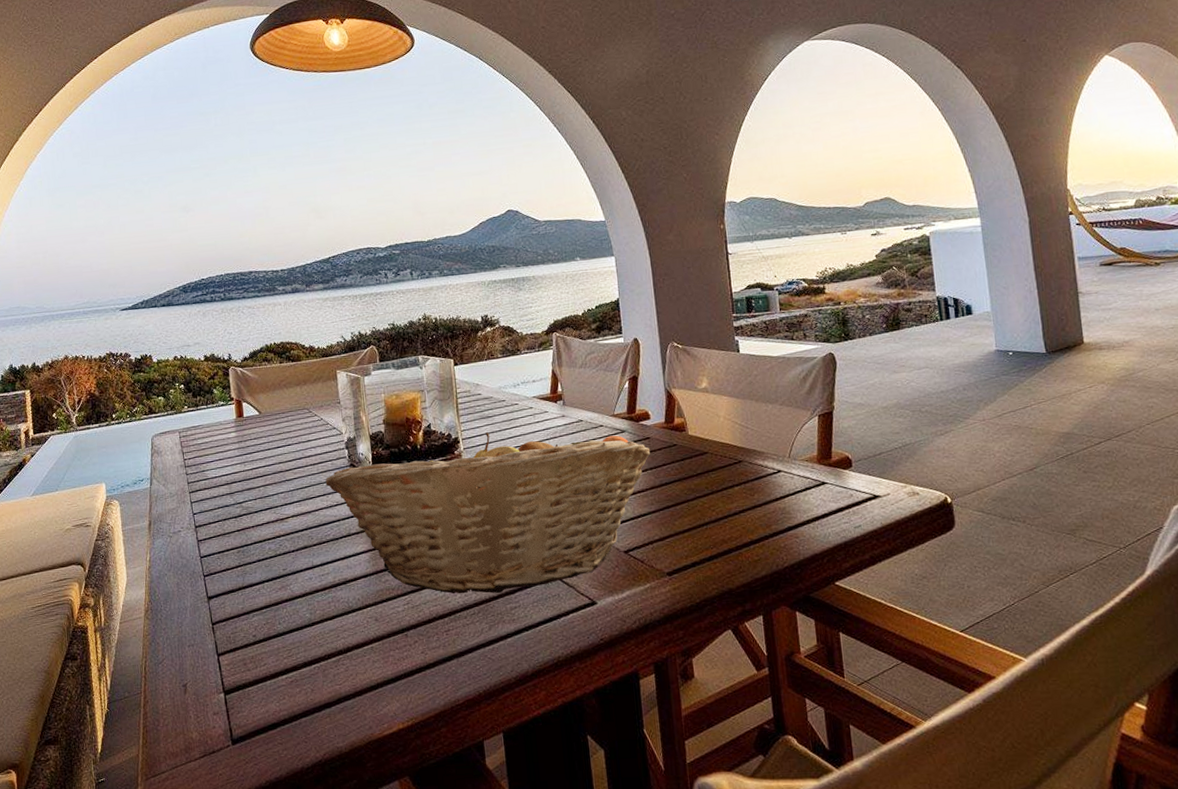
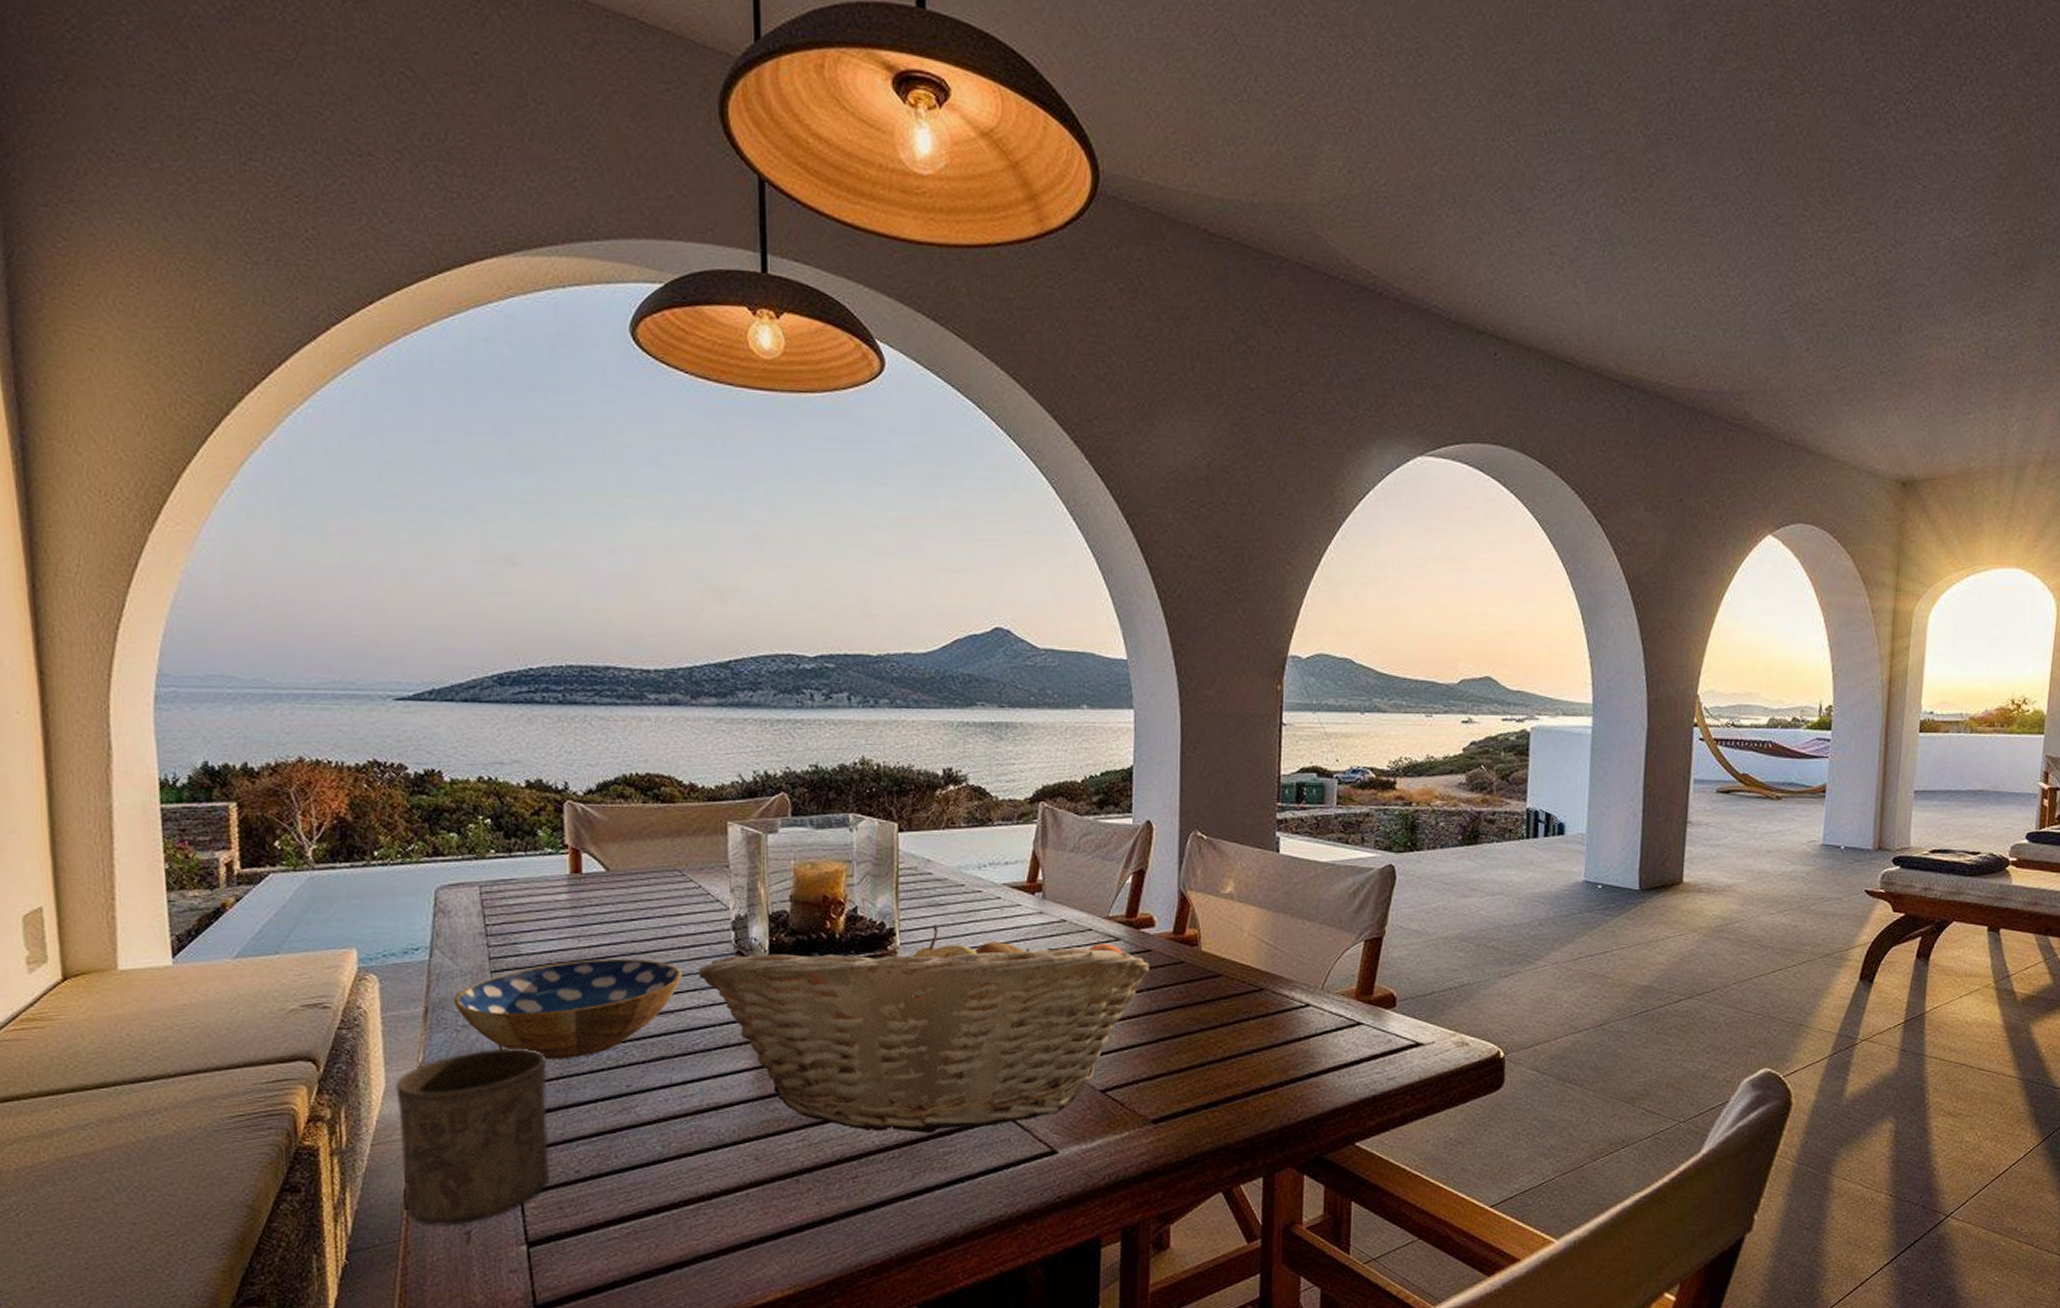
cup: none [133,546,236,681] -> present [395,1048,549,1226]
bowl: none [167,475,315,554] -> present [453,959,682,1060]

